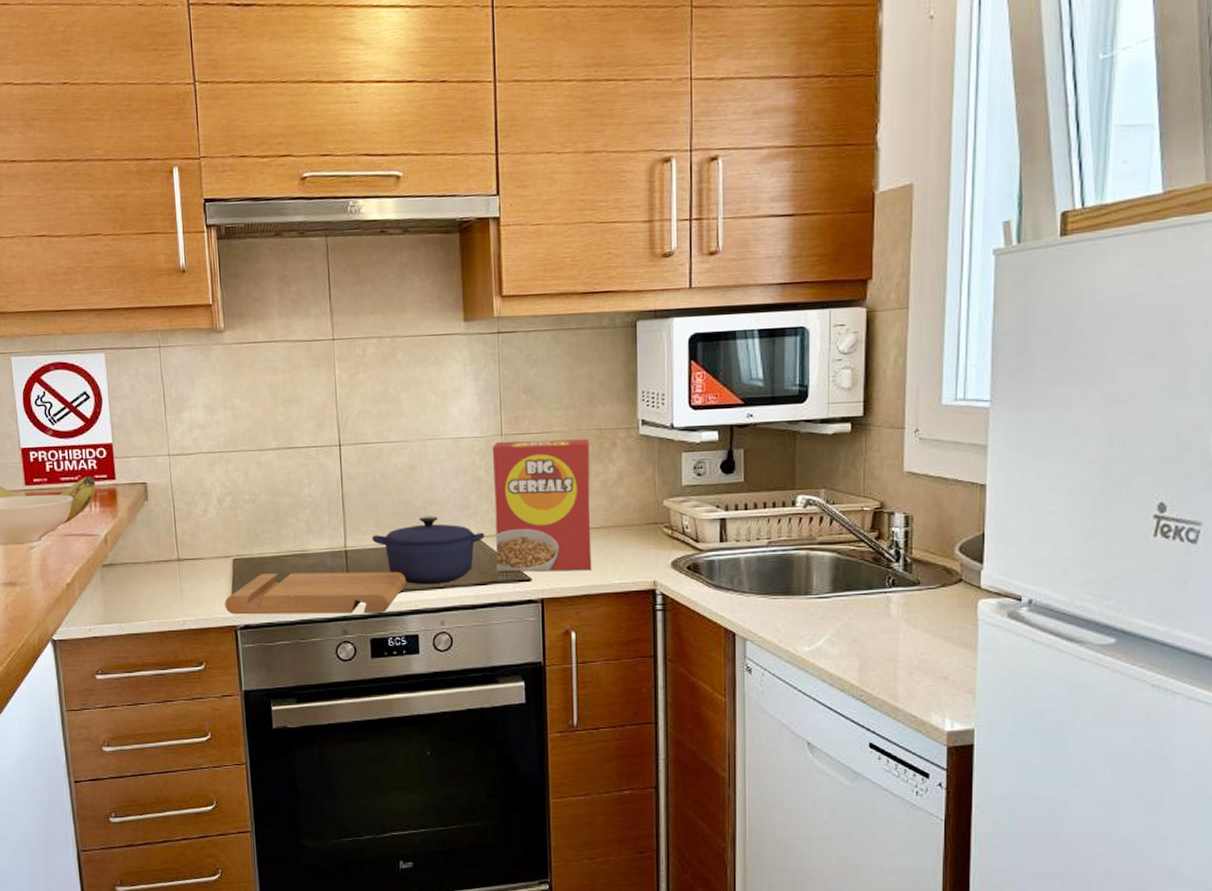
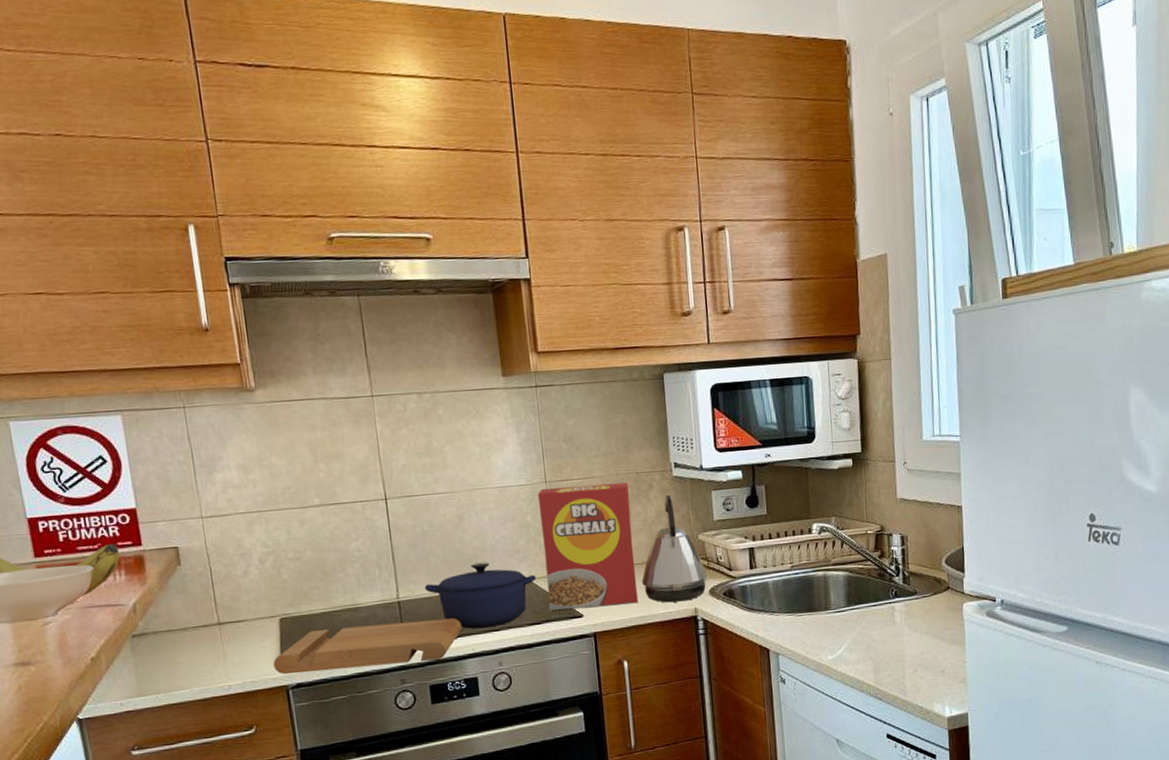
kettle: none [597,454,670,573] -> present [642,494,707,603]

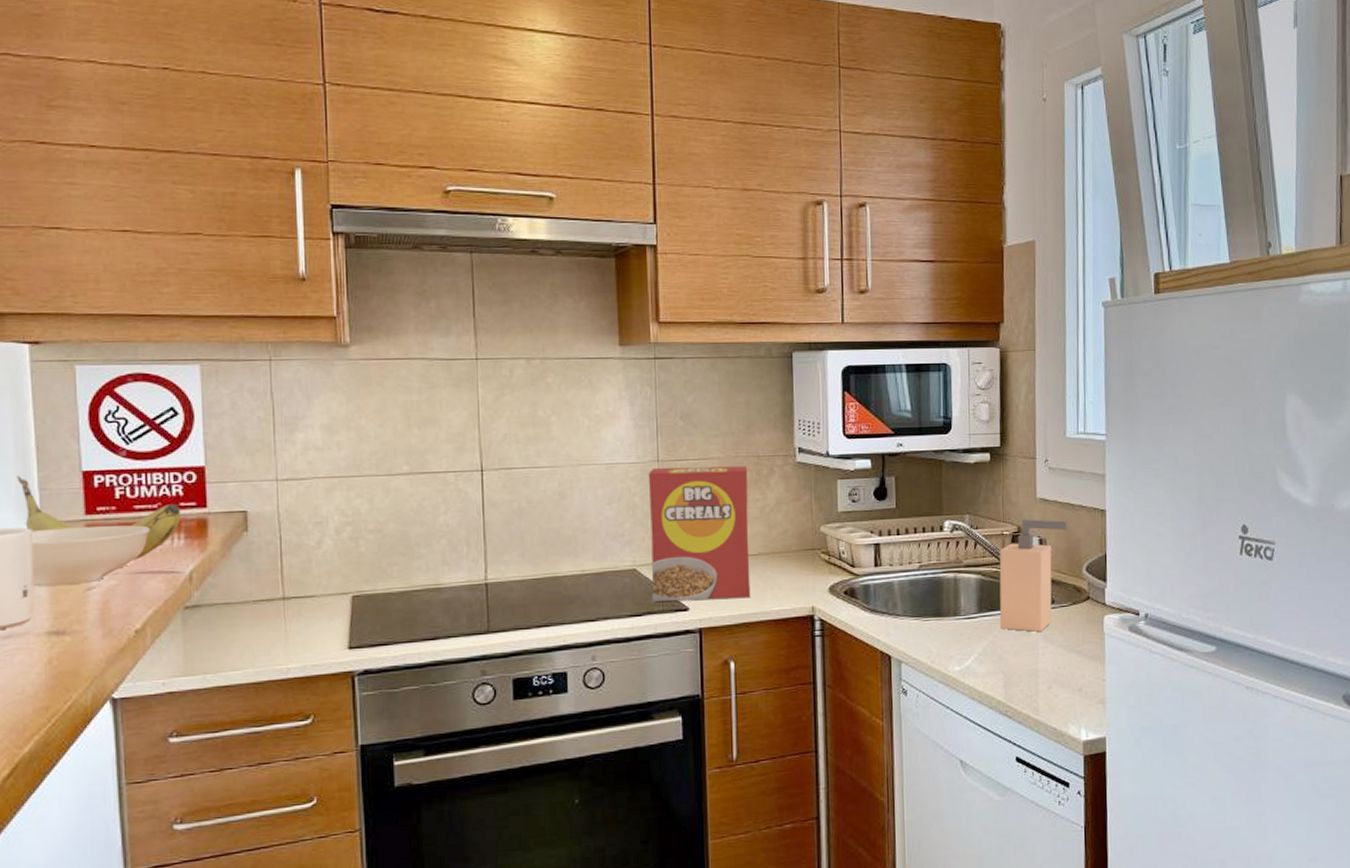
cutting board: present [273,617,463,675] -> none [340,604,555,659]
cooking pot: present [424,562,537,629] -> none [516,544,640,618]
kettle: present [642,494,707,603] -> none [756,481,828,599]
soap dispenser: none [865,518,927,622] -> present [999,519,1068,633]

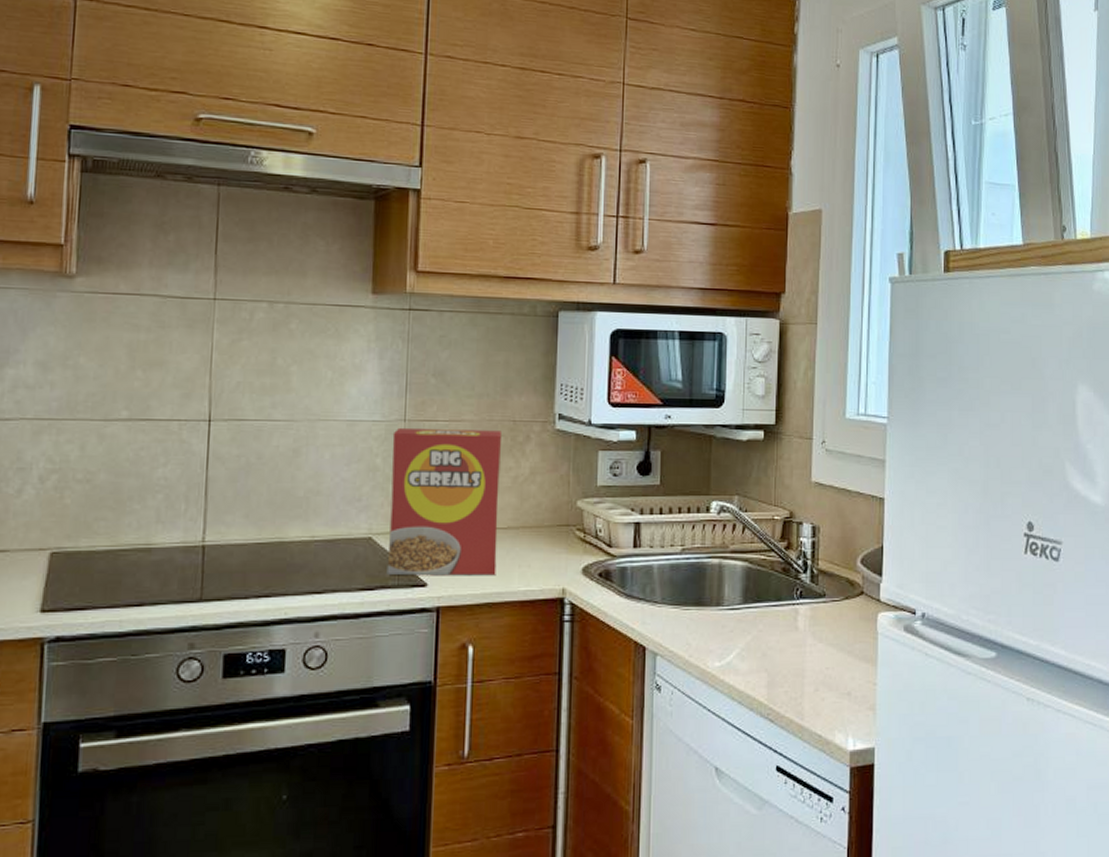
soap dispenser: present [999,519,1068,633] -> none [765,504,843,629]

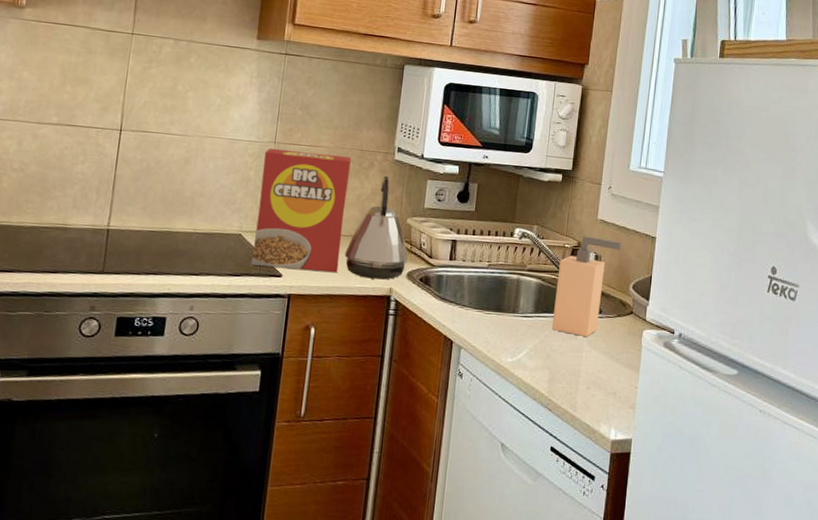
kettle: none [503,450,582,579] -> present [345,175,408,280]
soap dispenser: none [765,504,843,629] -> present [551,236,622,338]

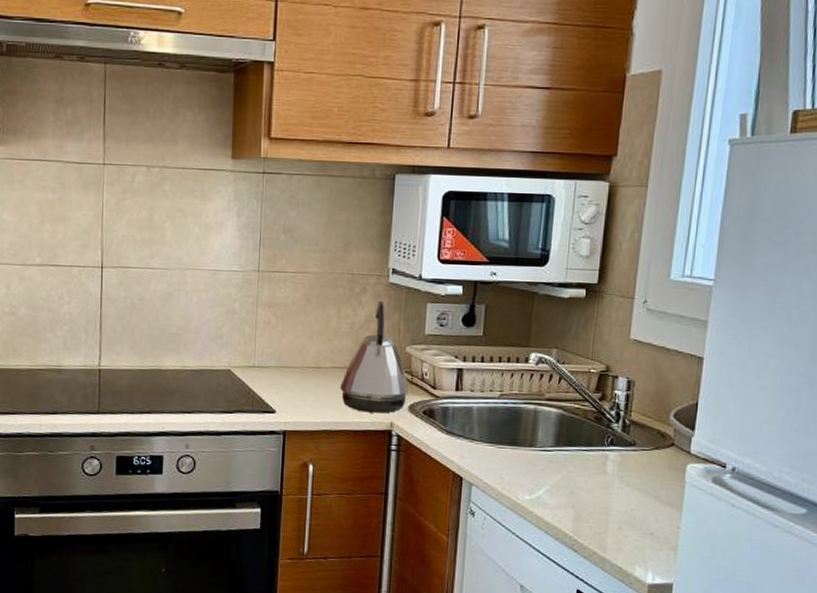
cereal box: present [251,148,351,273] -> none [243,277,341,408]
soap dispenser: present [551,236,622,338] -> none [575,359,660,473]

